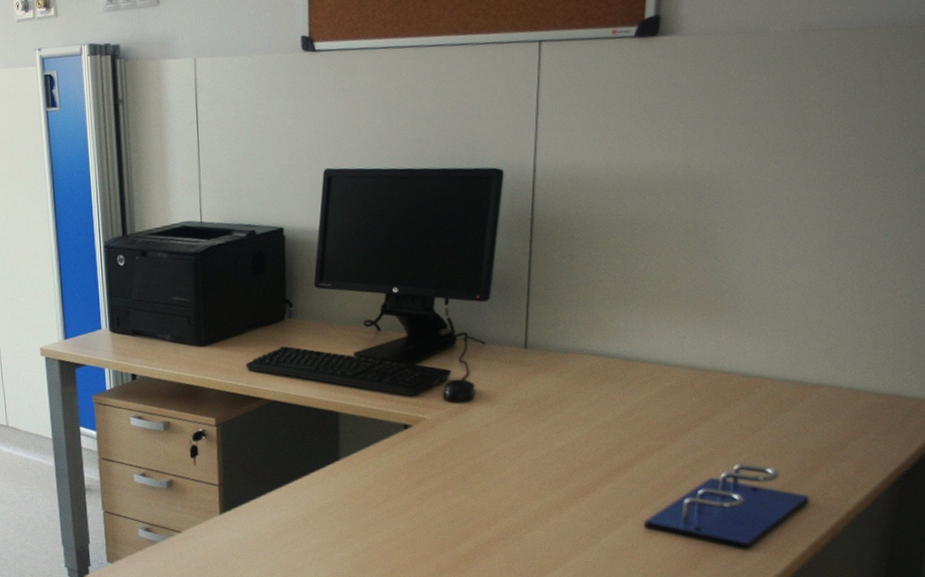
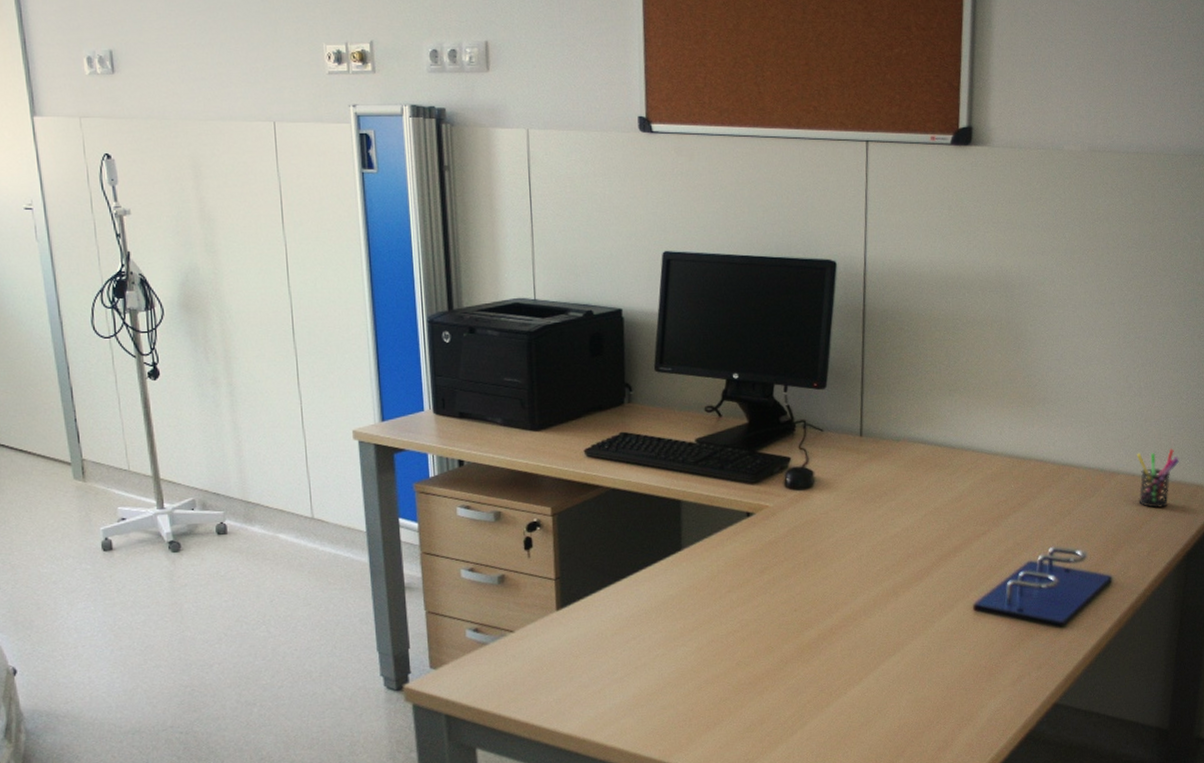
pen holder: none [844,358,898,424] -> present [1136,448,1179,508]

